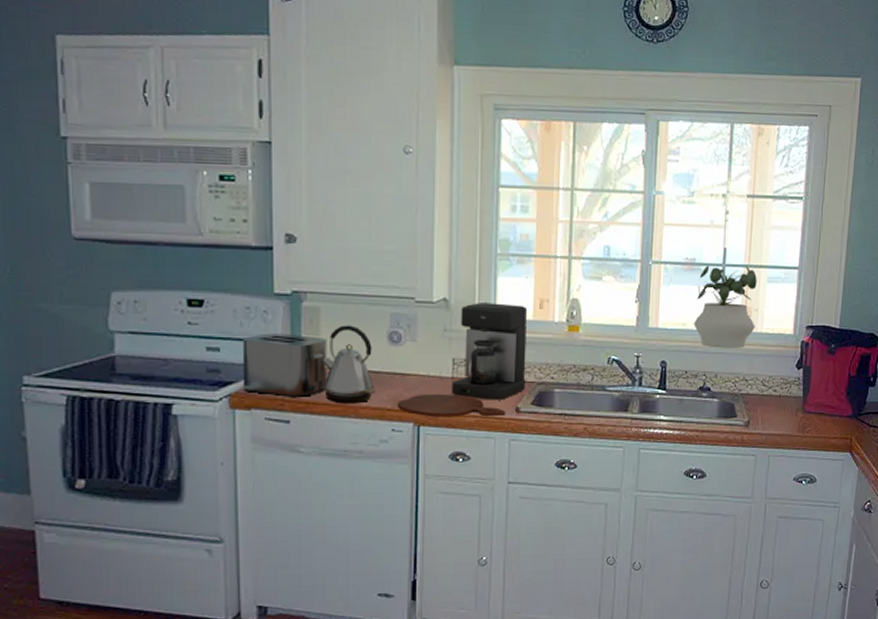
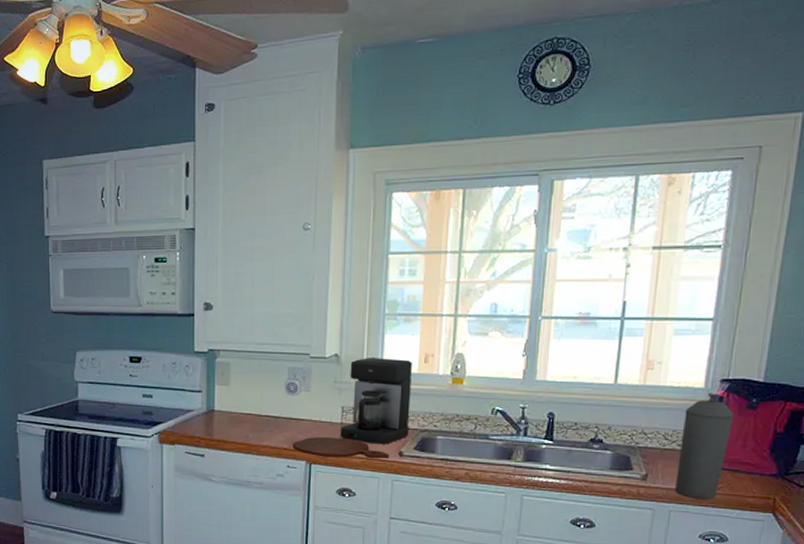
toaster: present [242,333,327,398] -> none [169,384,235,437]
kettle: present [322,325,375,404] -> none [231,377,274,443]
potted plant: present [694,264,757,348] -> none [586,317,662,401]
canister: none [773,339,818,443] -> present [675,393,734,500]

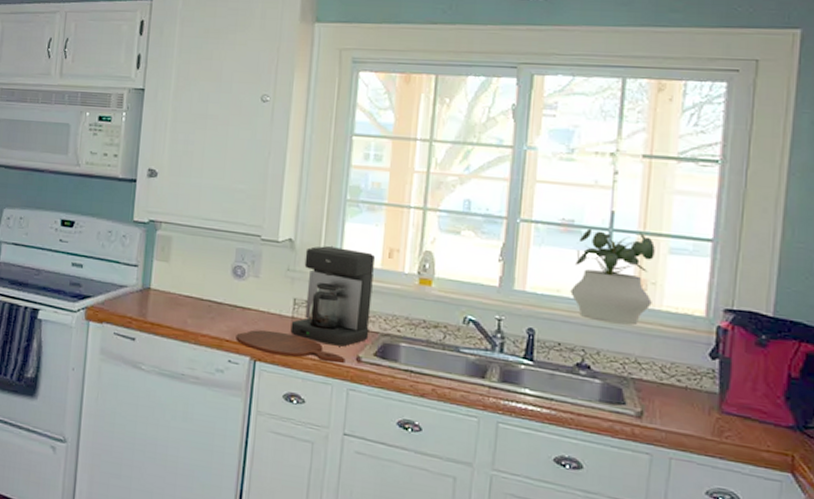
potted plant: none [586,317,662,401] -> present [570,228,655,326]
canister: present [675,393,734,500] -> none [676,323,741,450]

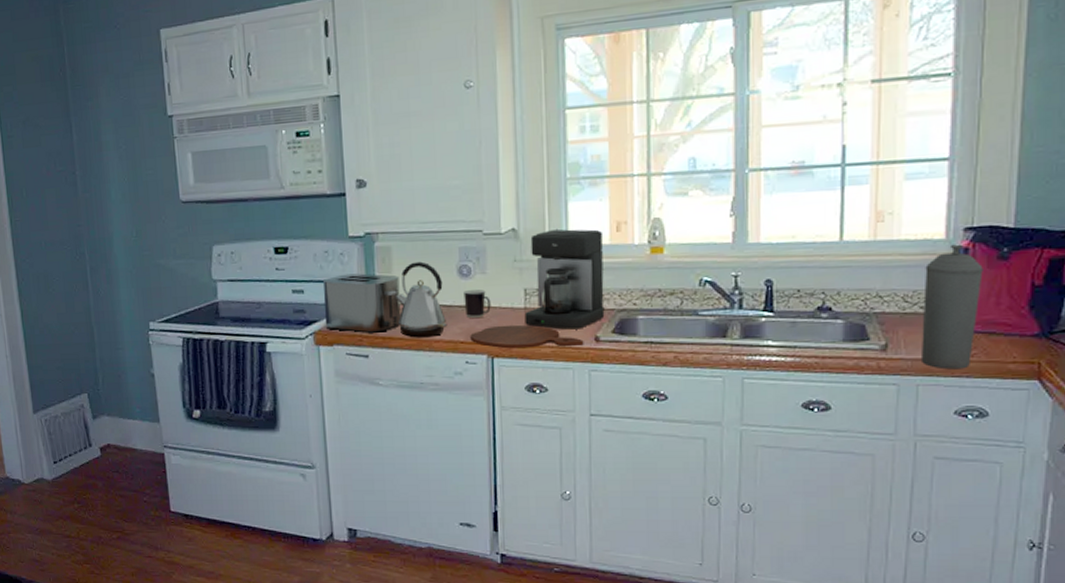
toaster: none [98,255,175,319] -> present [322,273,401,334]
kettle: none [169,255,216,332] -> present [396,261,448,338]
mug: none [234,291,260,320] -> present [464,290,491,319]
potted plant: present [570,228,655,326] -> none [806,161,890,262]
canister: none [676,323,741,450] -> present [922,244,983,370]

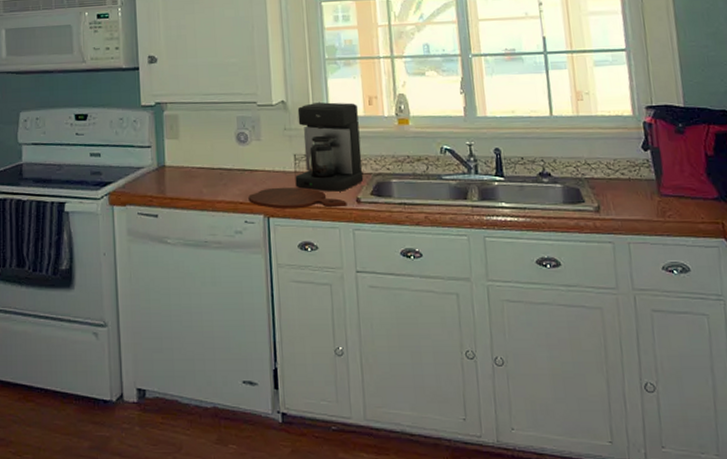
toaster: present [322,273,401,334] -> none [117,139,187,195]
kettle: present [396,261,448,338] -> none [182,129,228,199]
mug: present [464,290,491,319] -> none [242,155,266,181]
canister: present [922,244,983,370] -> none [620,120,669,229]

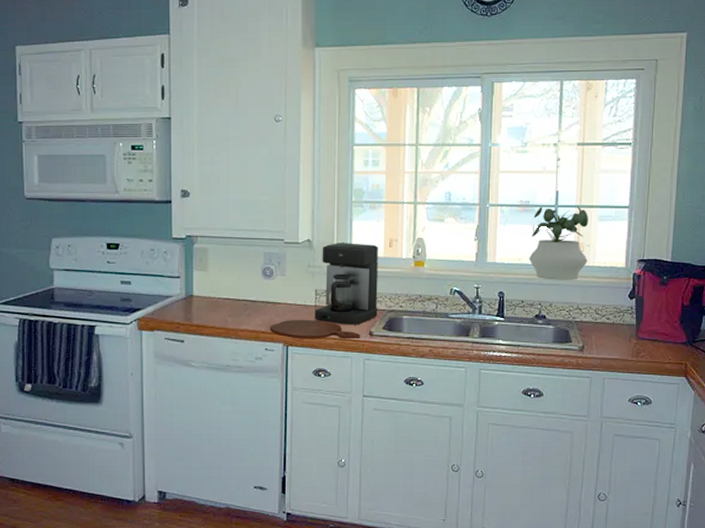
potted plant: none [521,50,589,133] -> present [529,205,588,280]

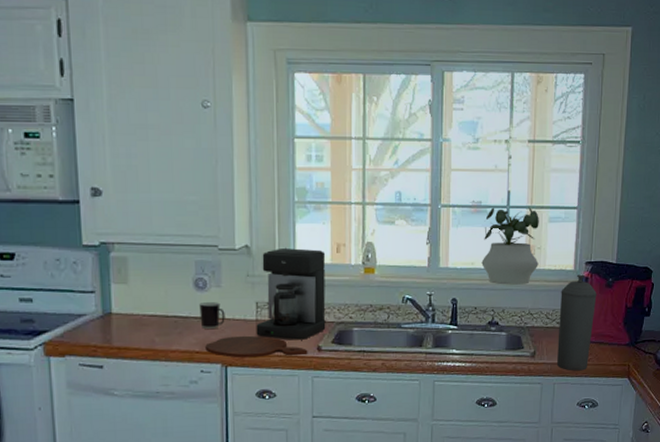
mug: none [266,289,288,313] -> present [199,302,225,330]
canister: none [607,272,650,367] -> present [557,274,597,371]

